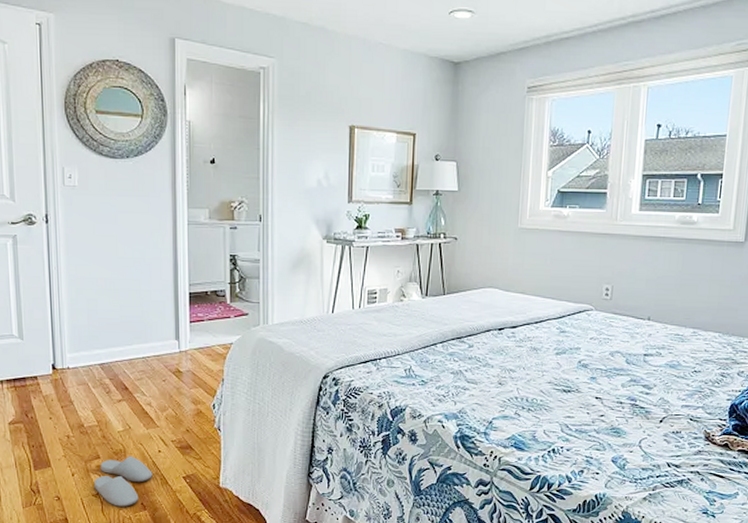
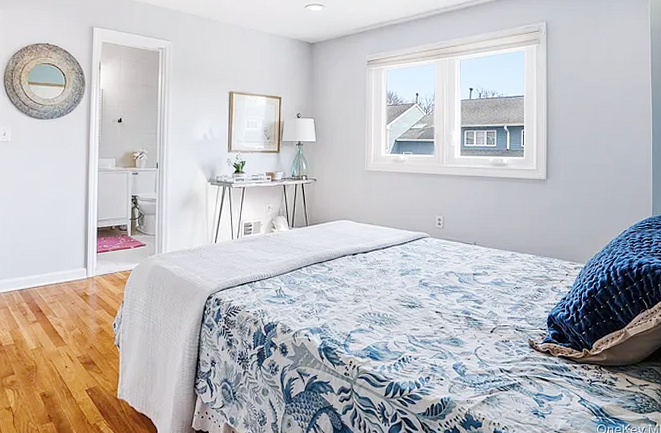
slippers: present [94,456,153,507] -> none [8,371,59,419]

